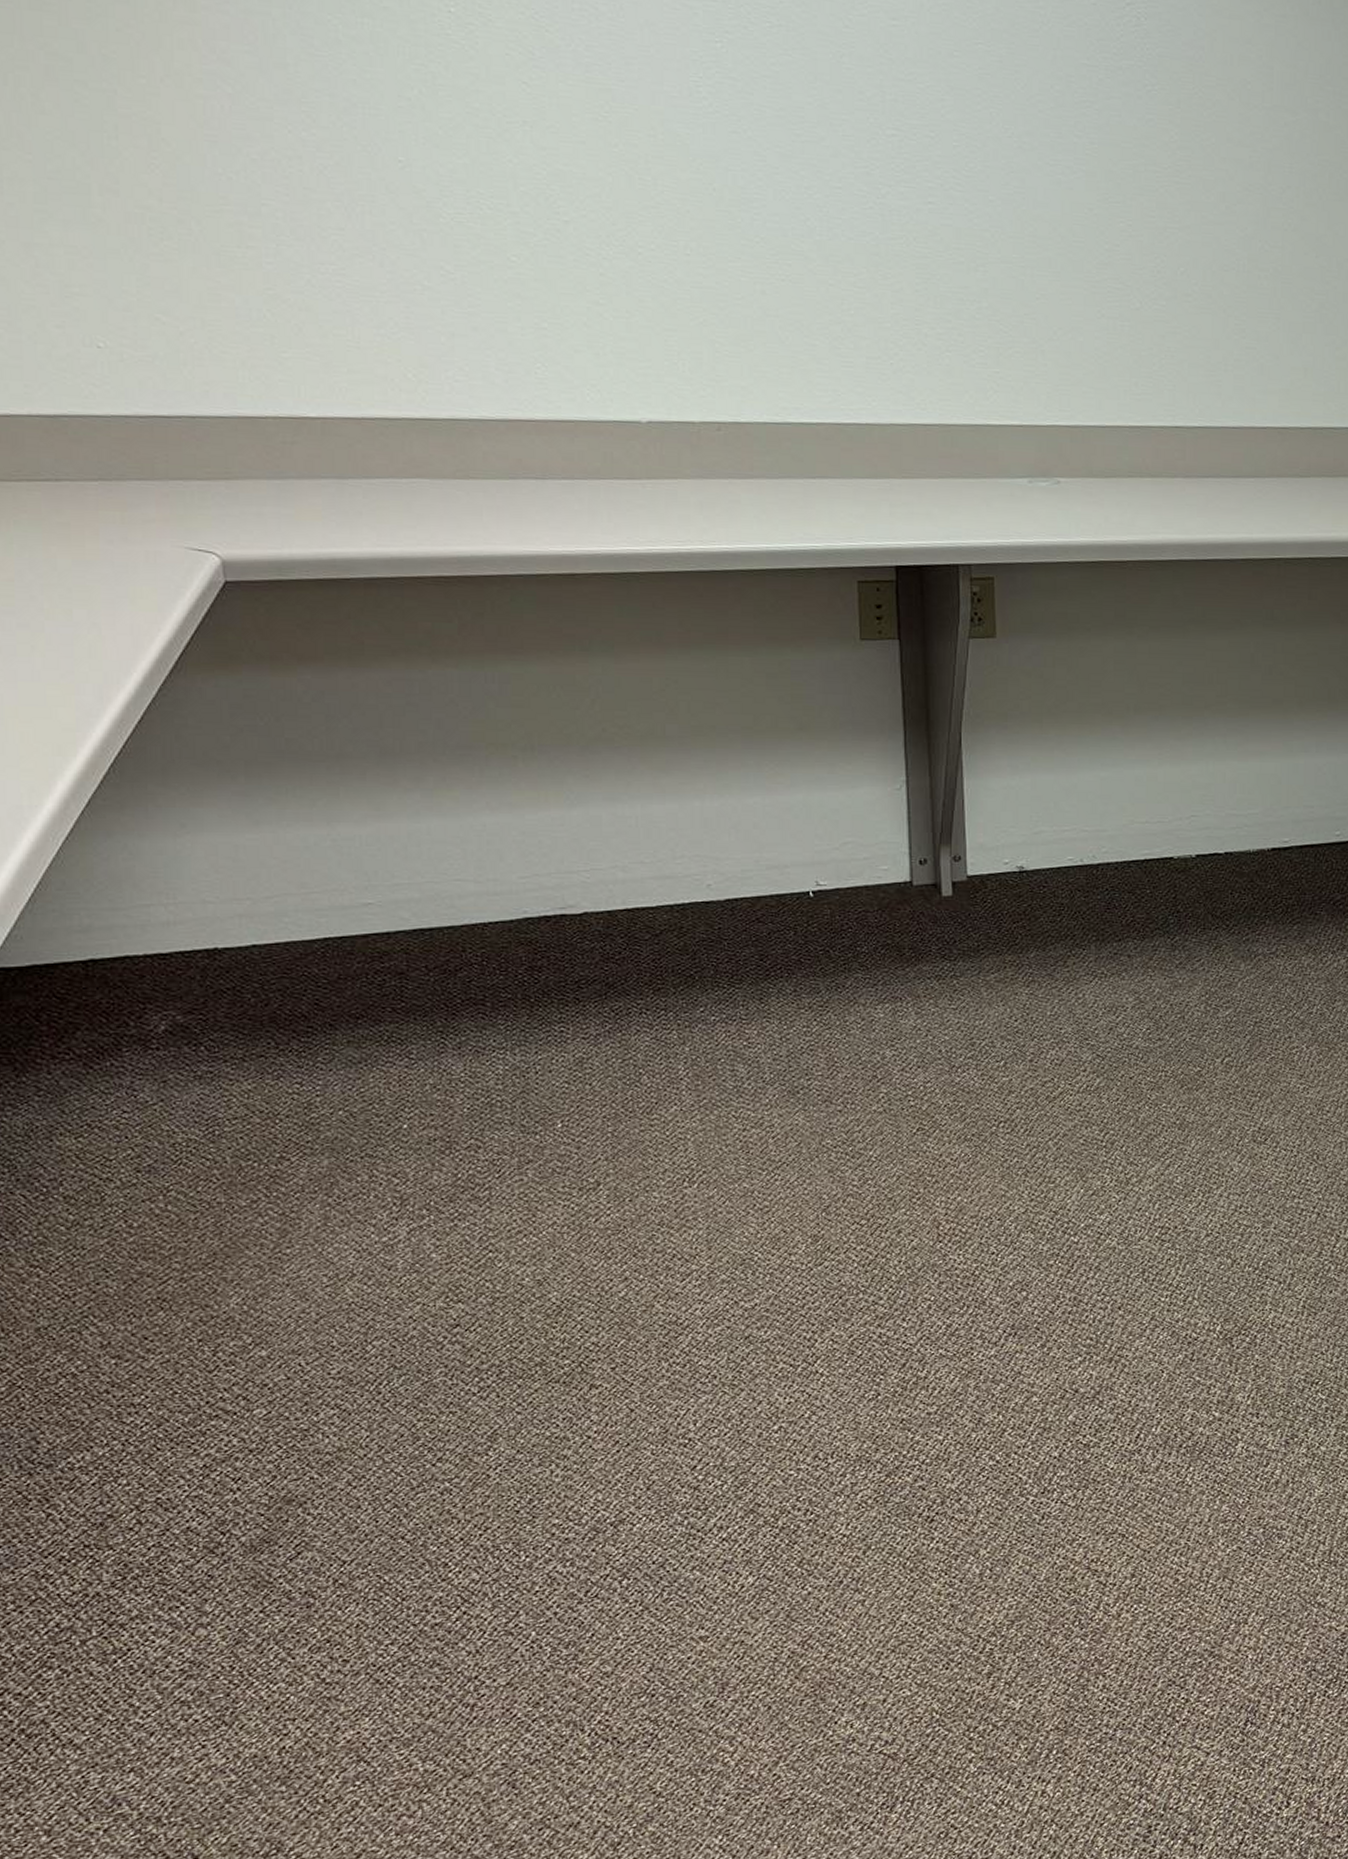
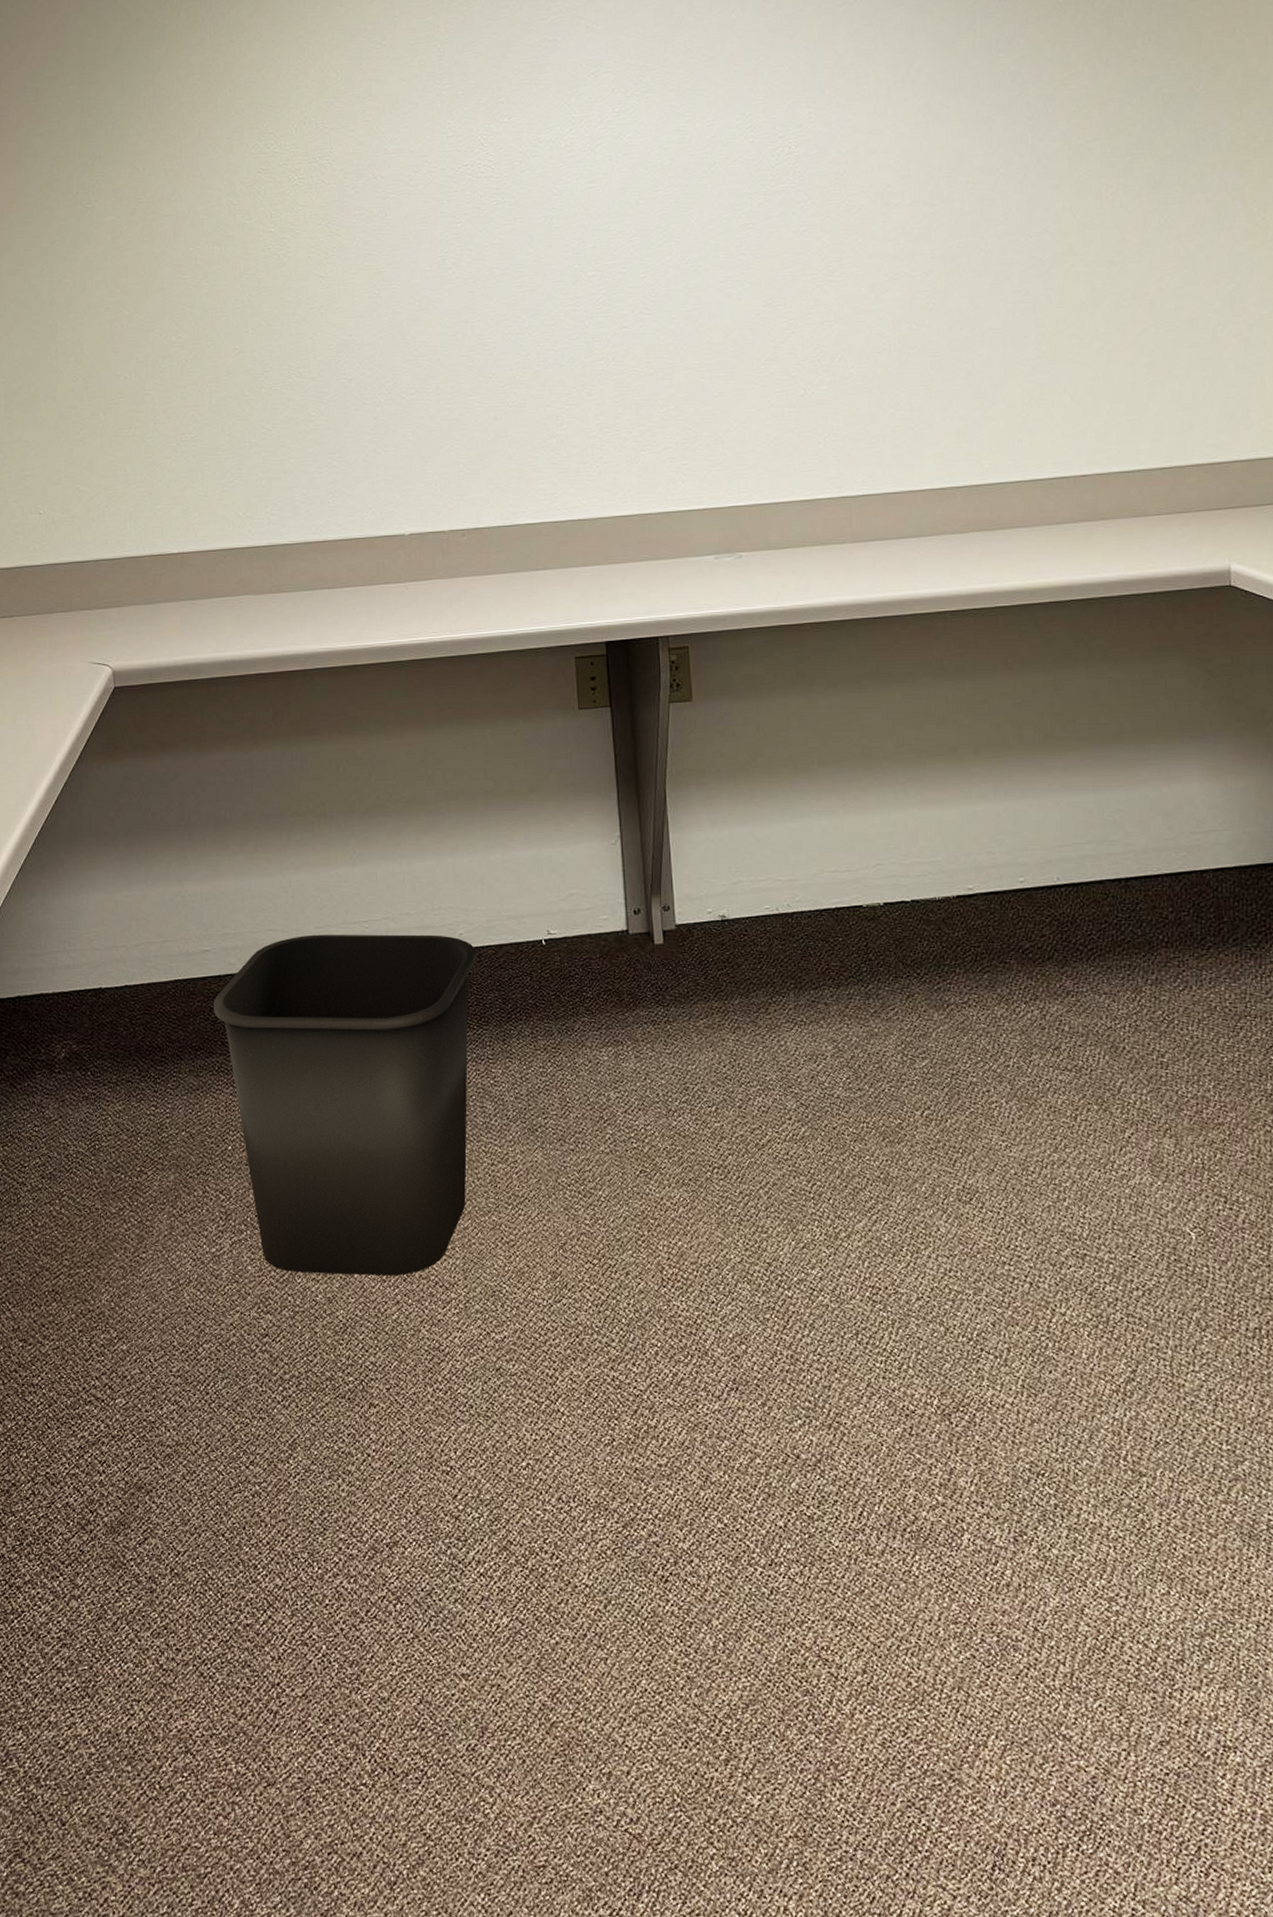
waste bin: none [379,885,728,1256] -> present [213,934,477,1276]

